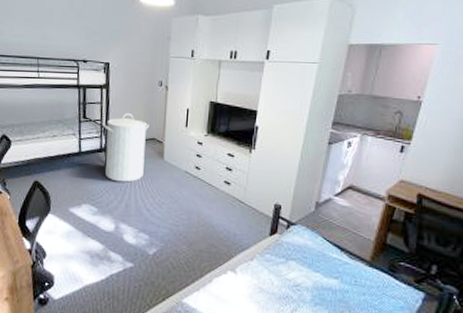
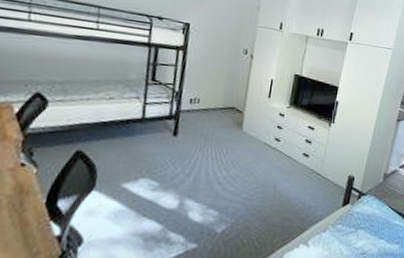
laundry hamper: present [104,113,149,182] -> none [173,79,230,154]

